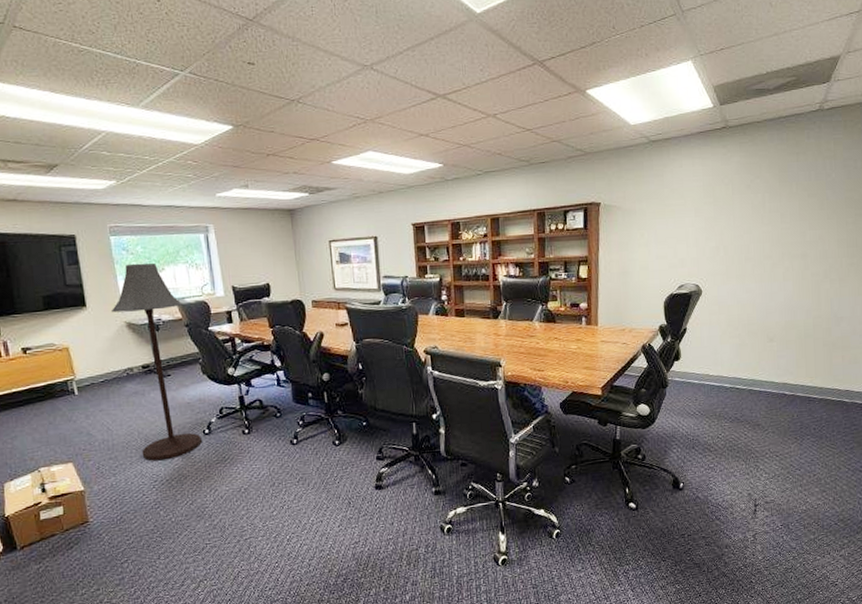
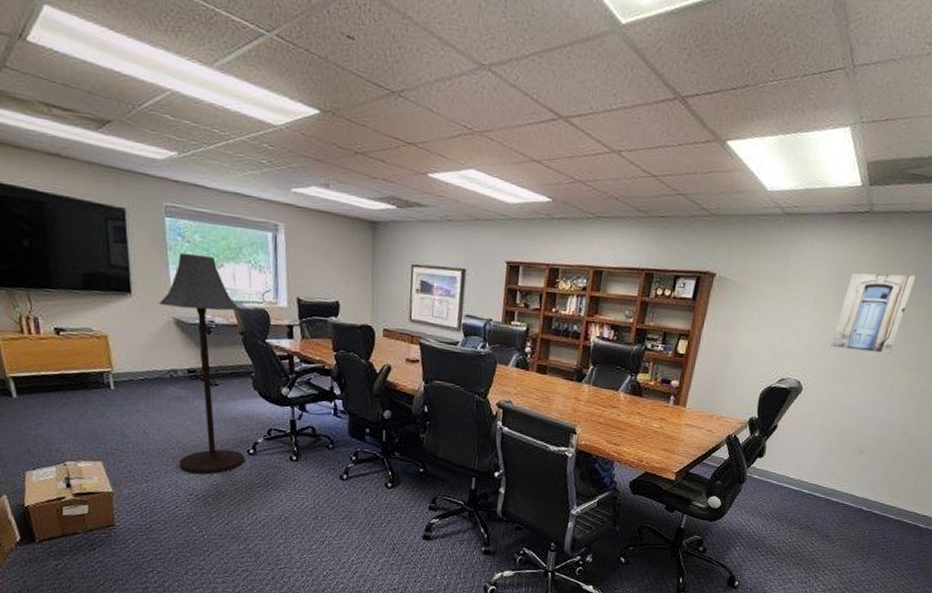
wall art: none [719,174,782,250] -> present [830,272,917,354]

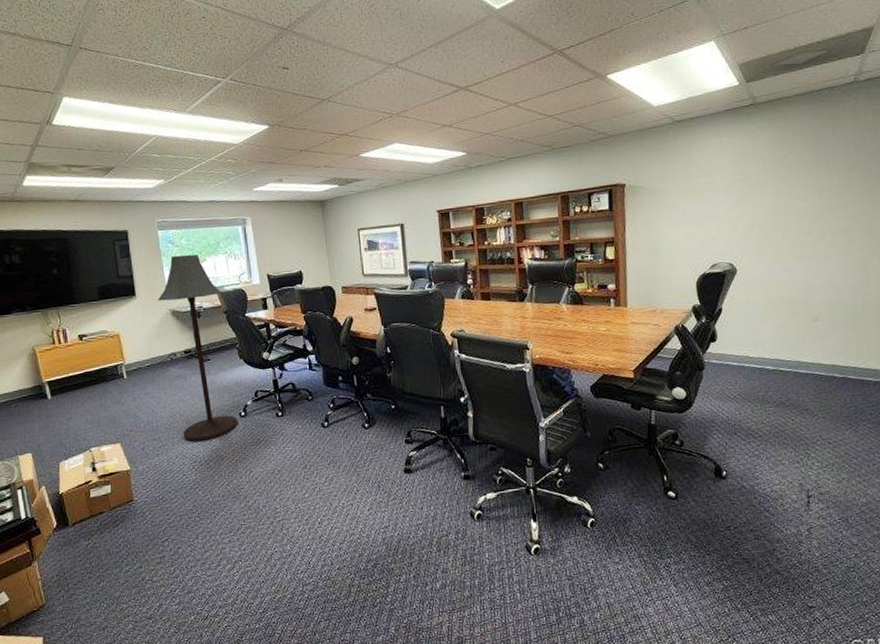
wall art: present [830,272,917,354] -> none [752,148,818,227]

